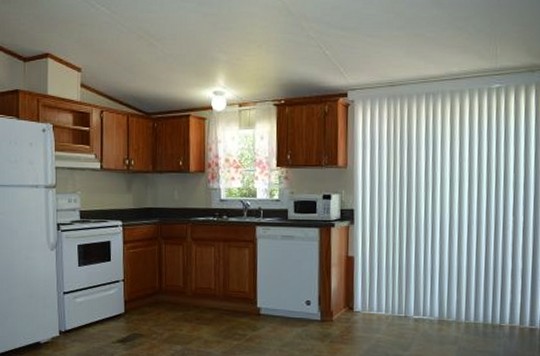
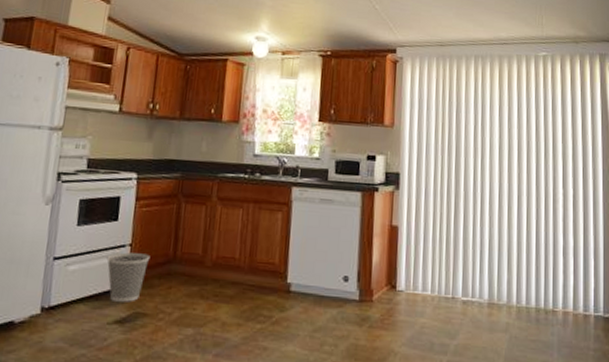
wastebasket: none [105,286,140,326] -> present [106,252,150,302]

